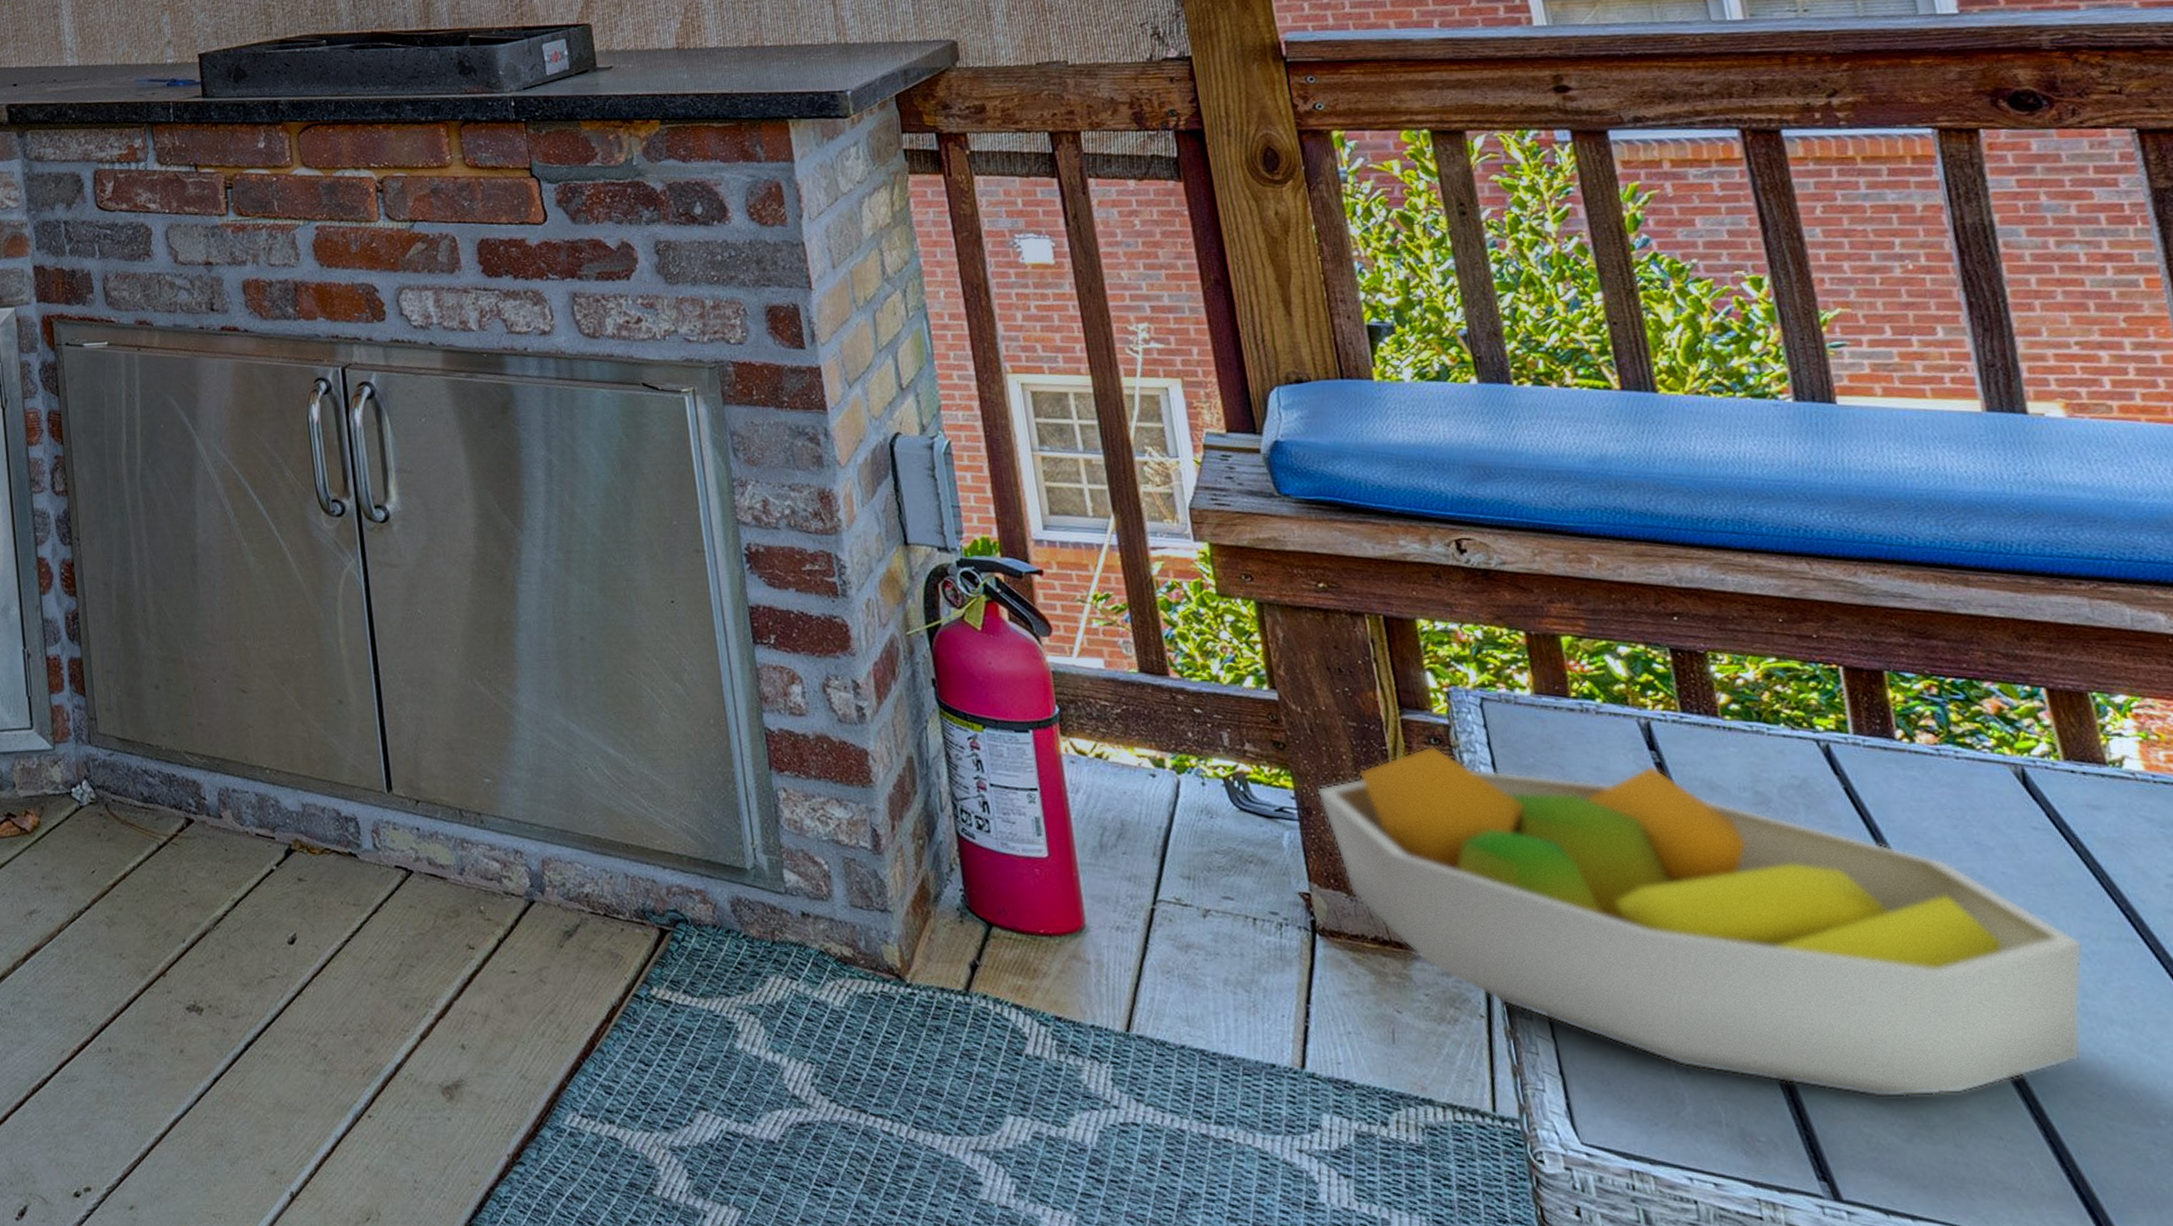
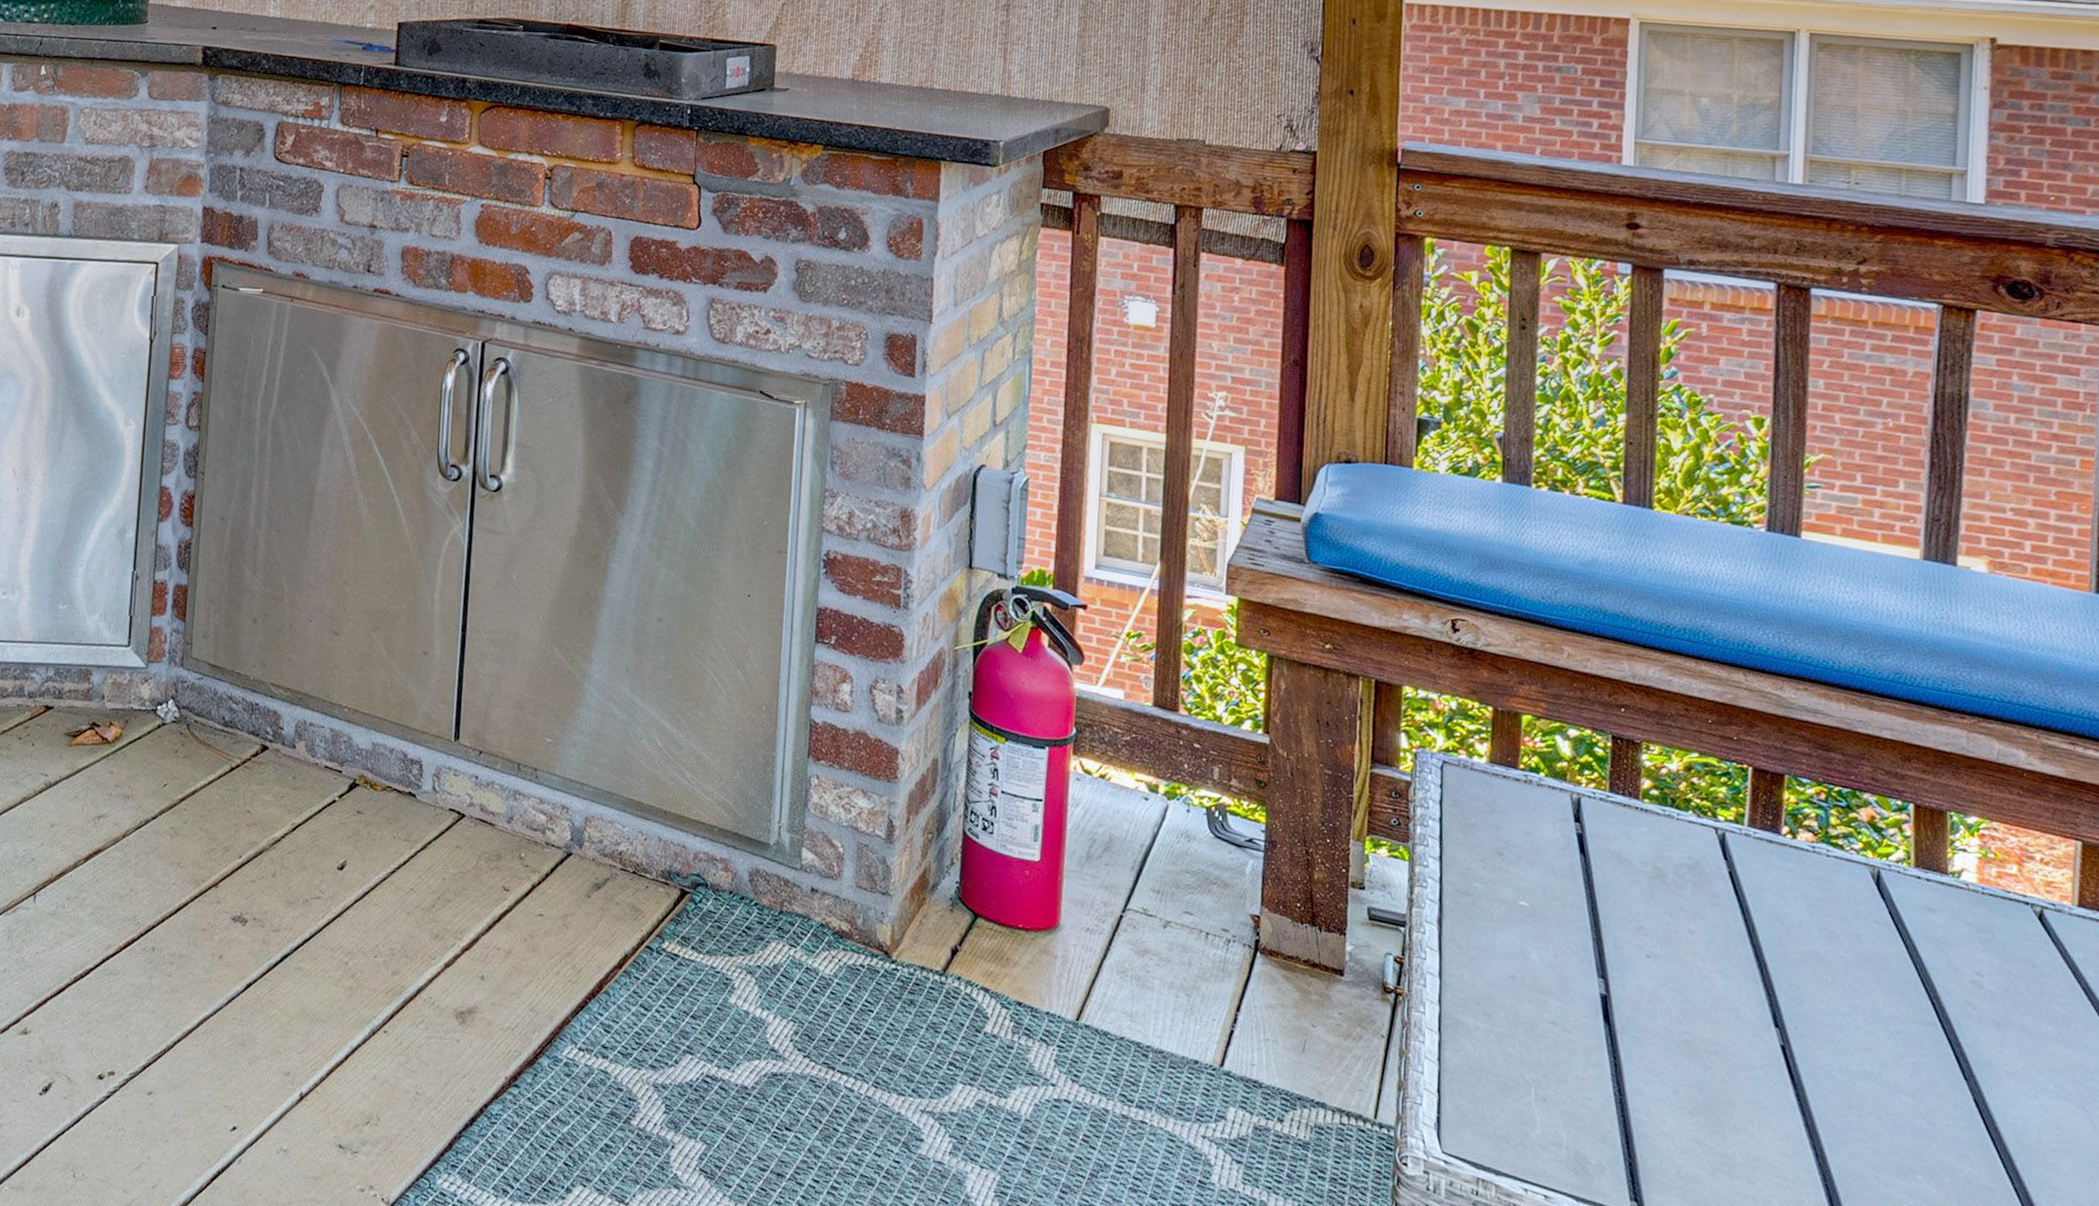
fruit bowl: present [1316,745,2084,1098] -> none [1284,798,1892,1140]

